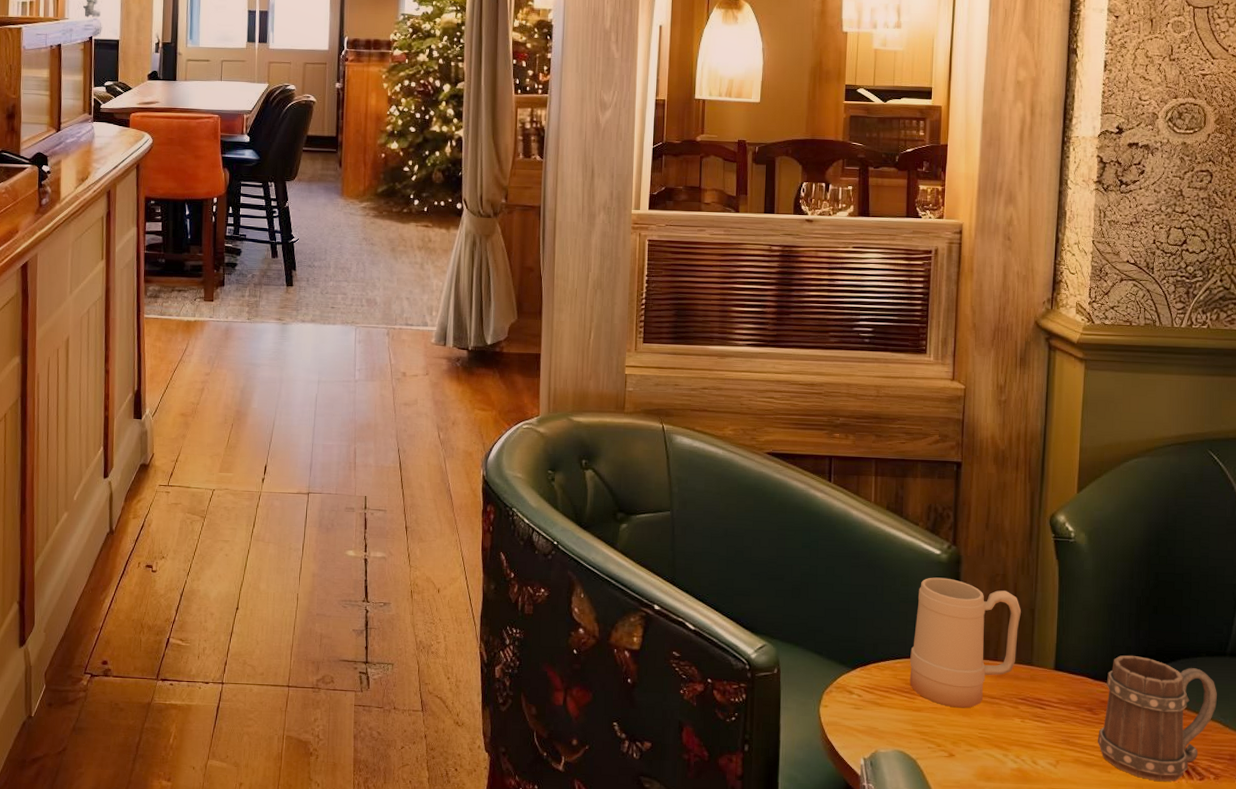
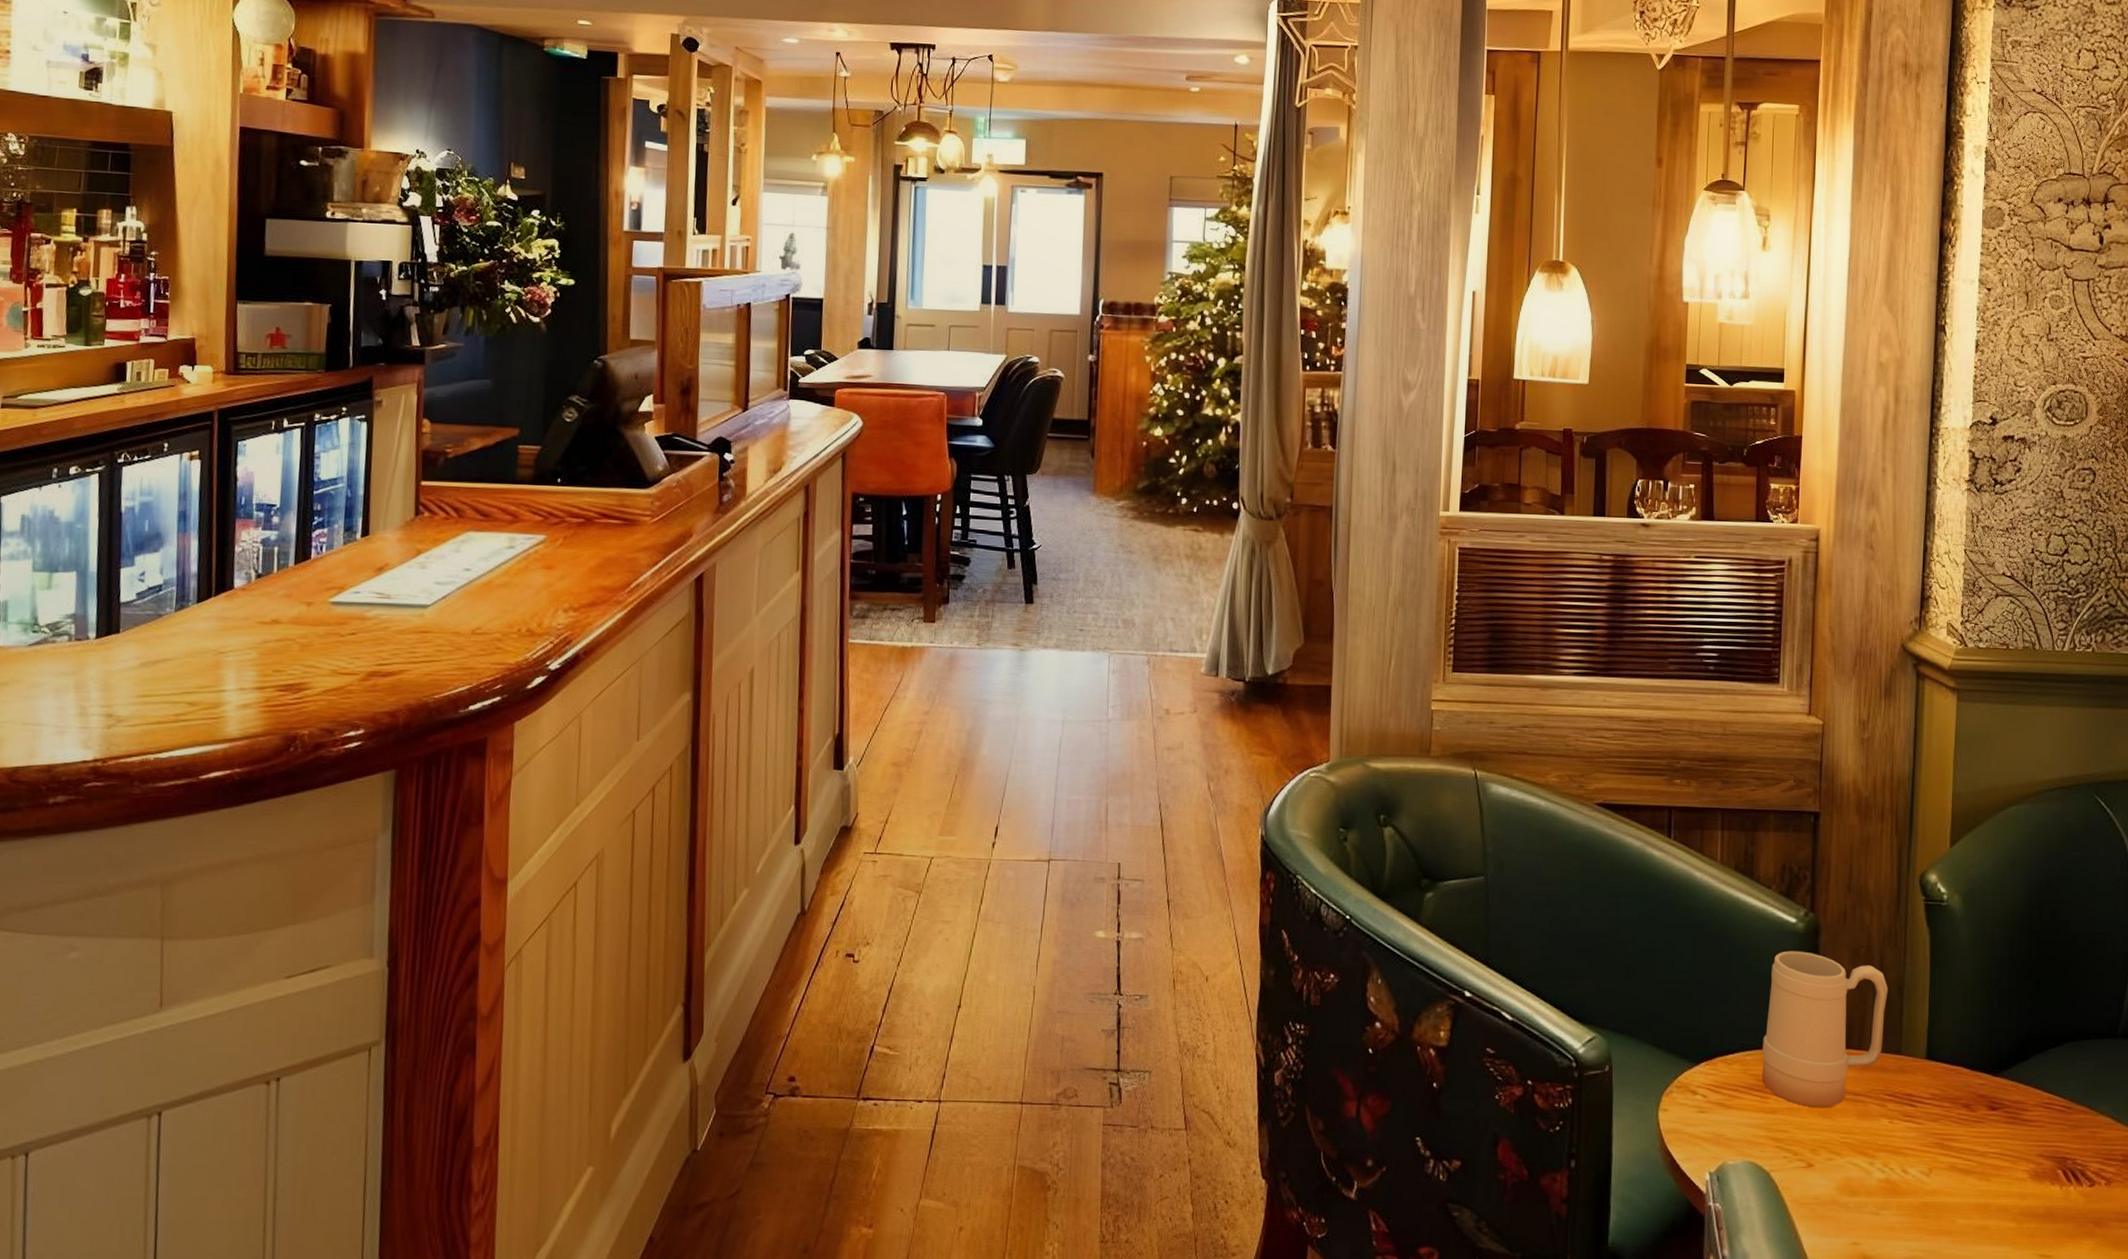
beer mug: present [1097,655,1217,782] -> none [1974,1040,2108,1190]

